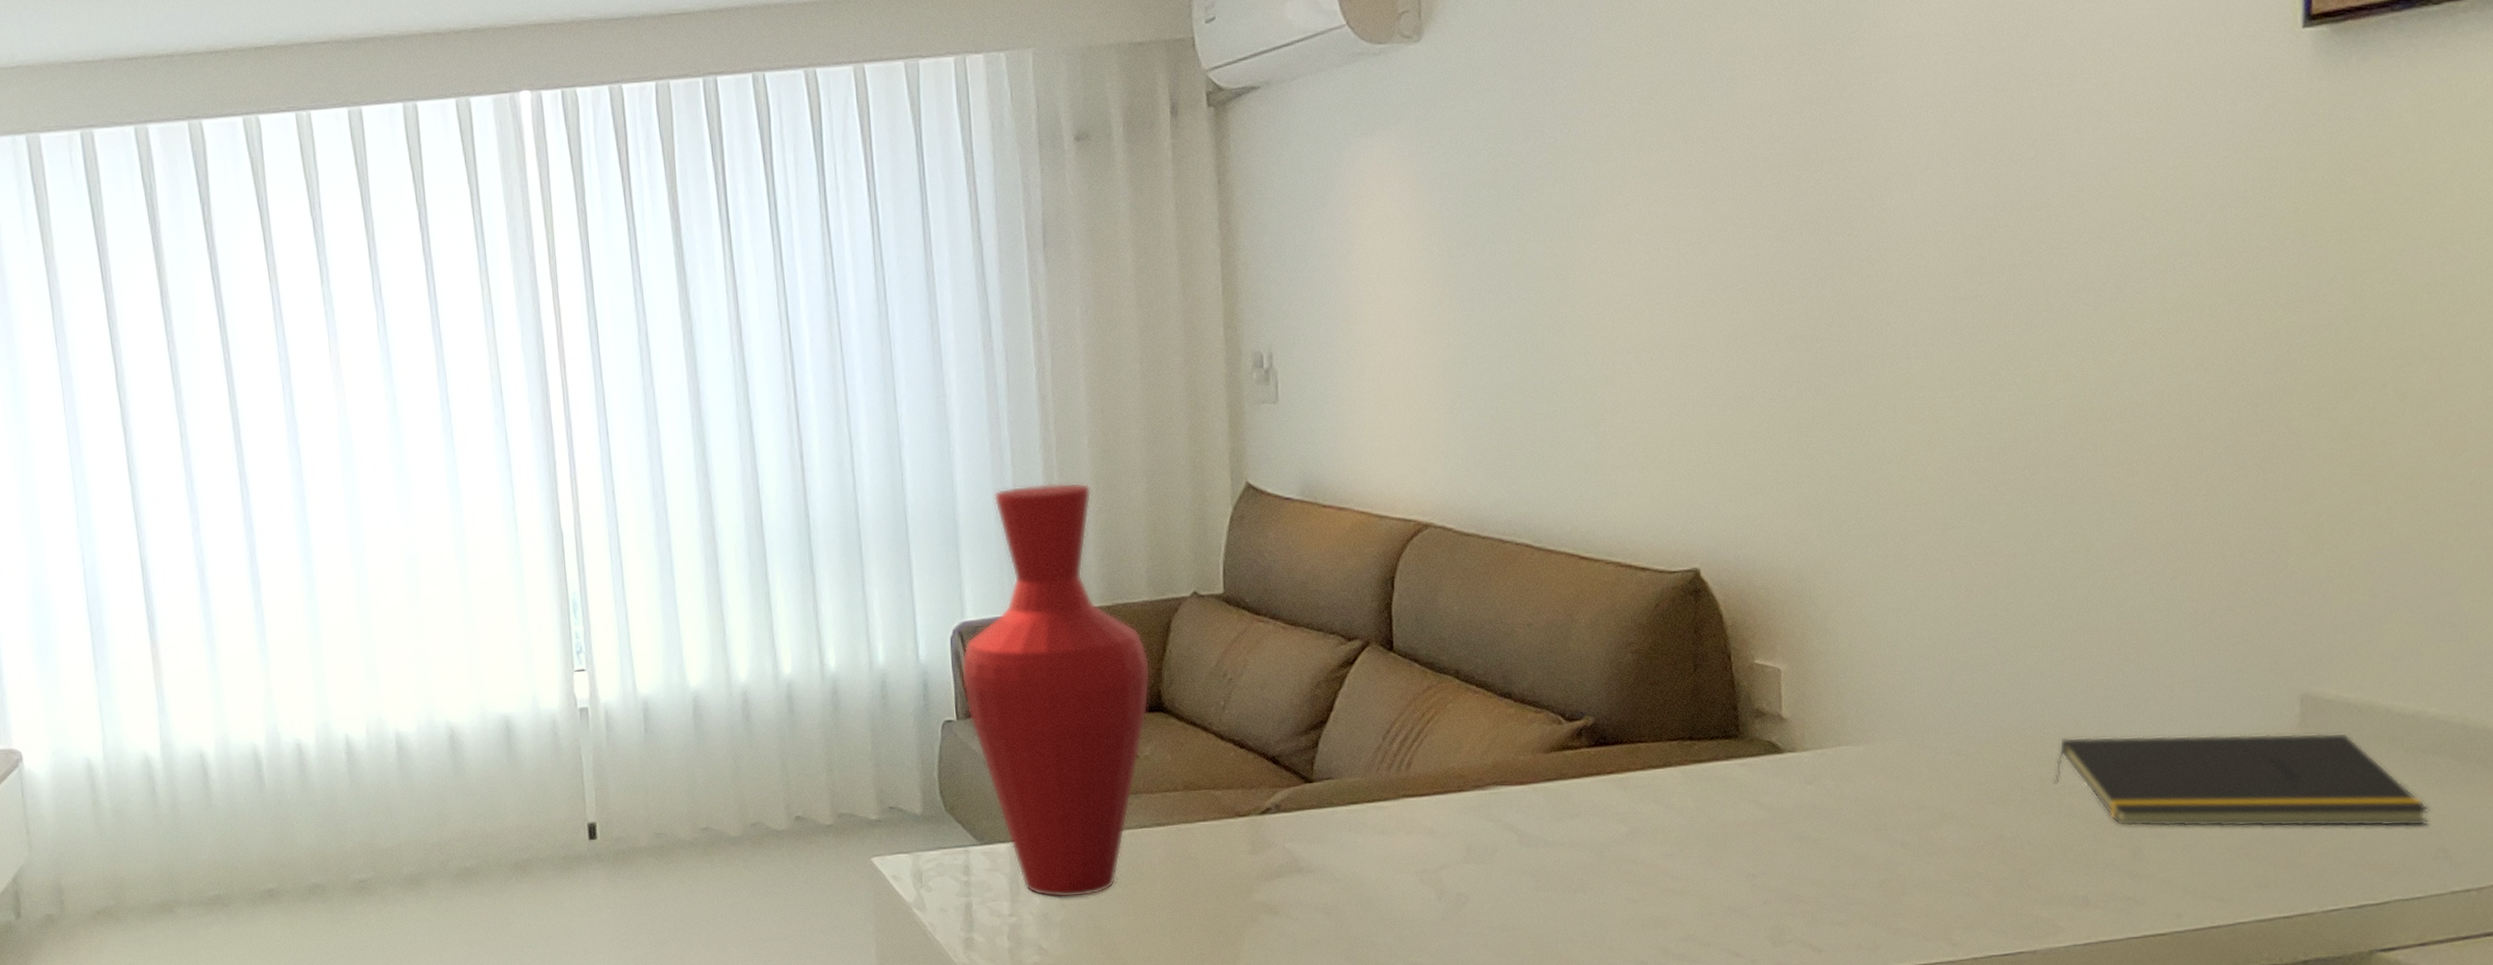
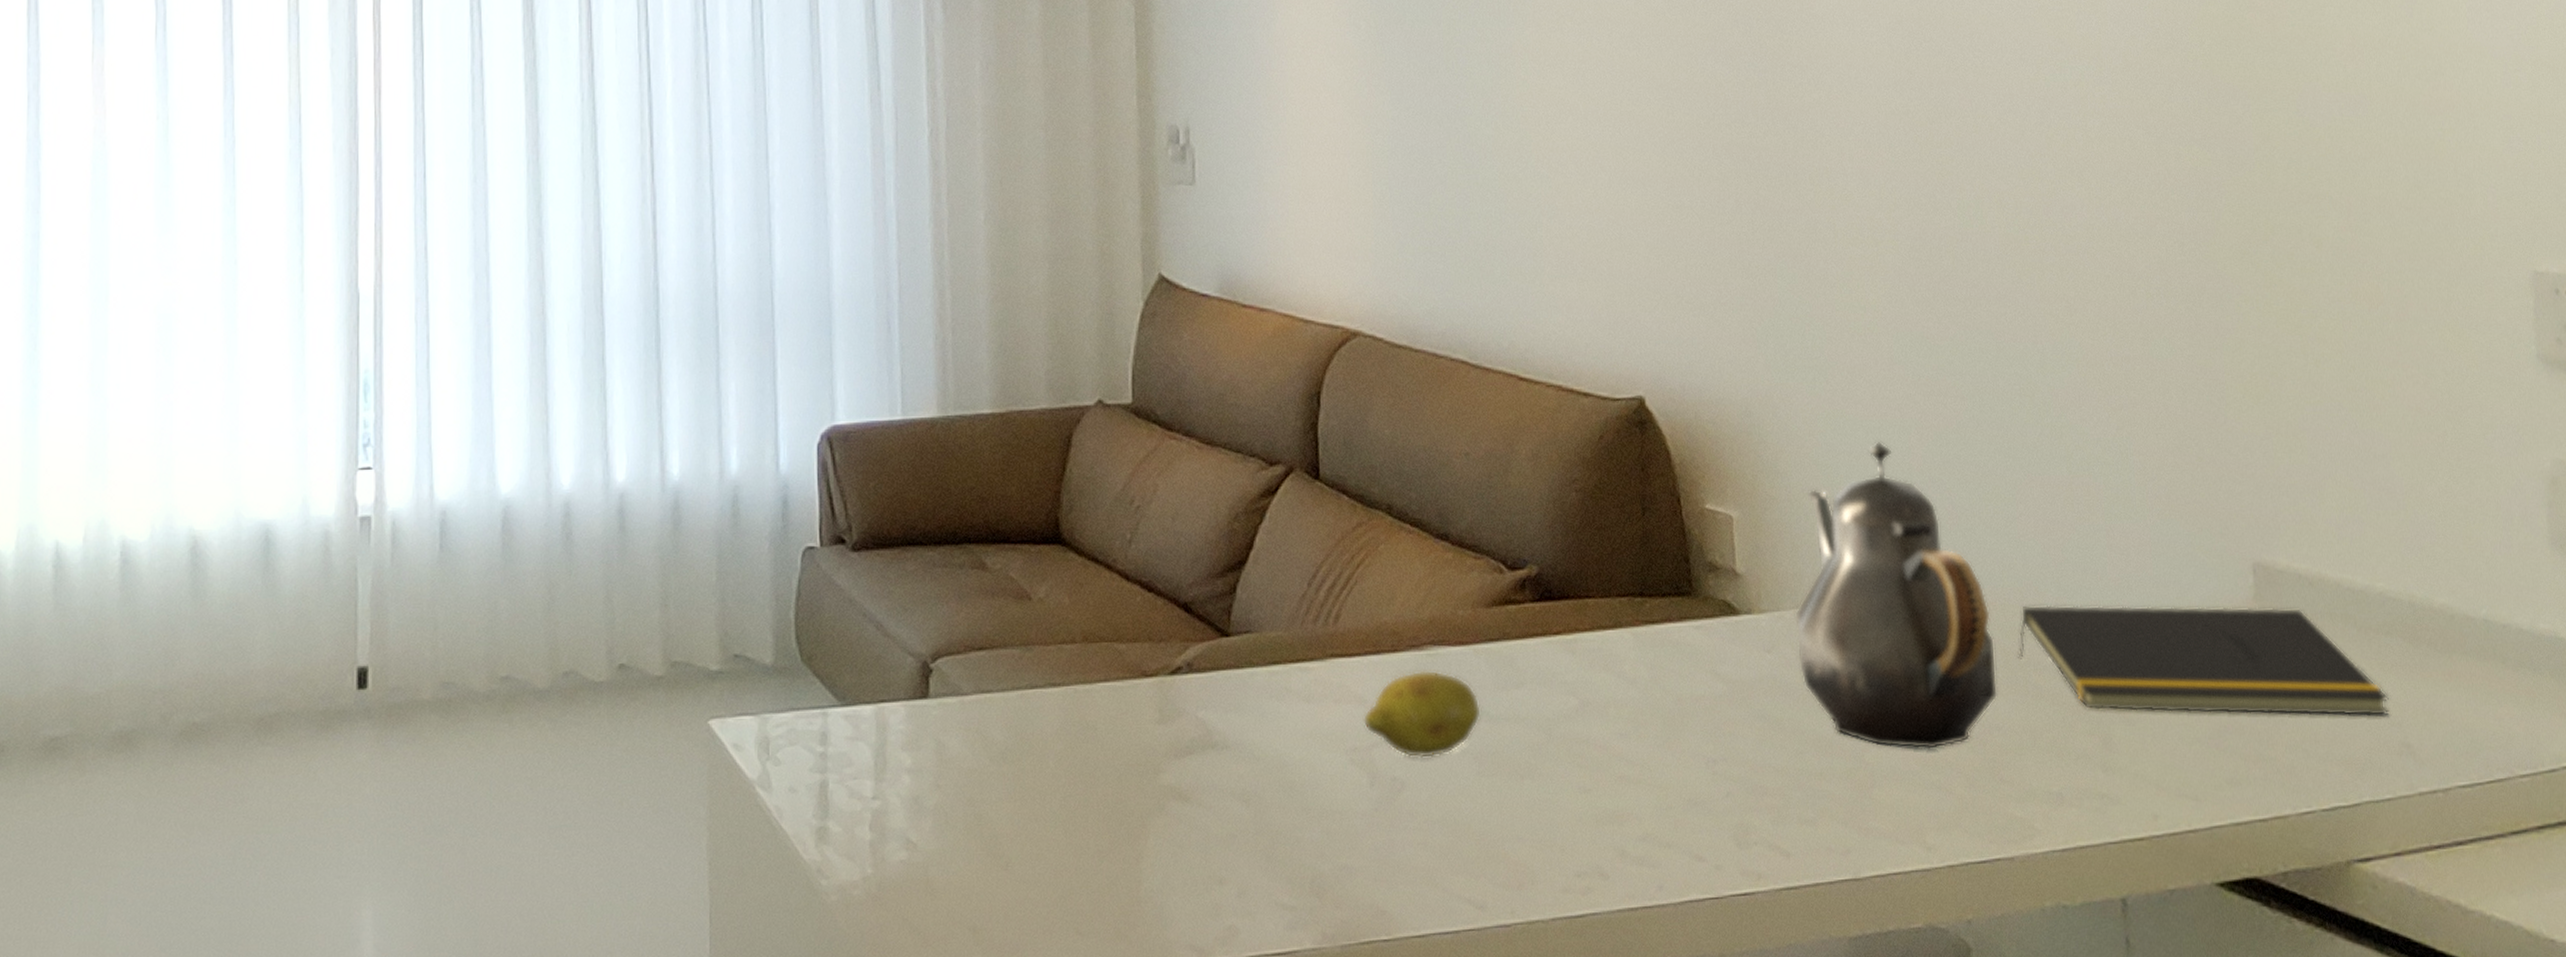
vase: present [961,482,1151,898] -> none [828,264,1048,777]
fruit: none [1431,805,1540,878] -> present [1362,669,1482,758]
teapot: none [1837,598,2032,862] -> present [1795,441,1998,749]

